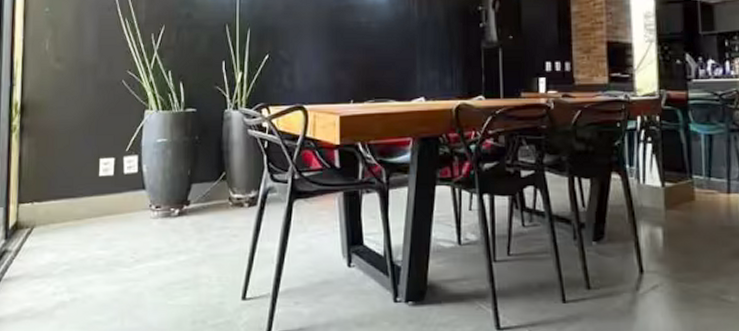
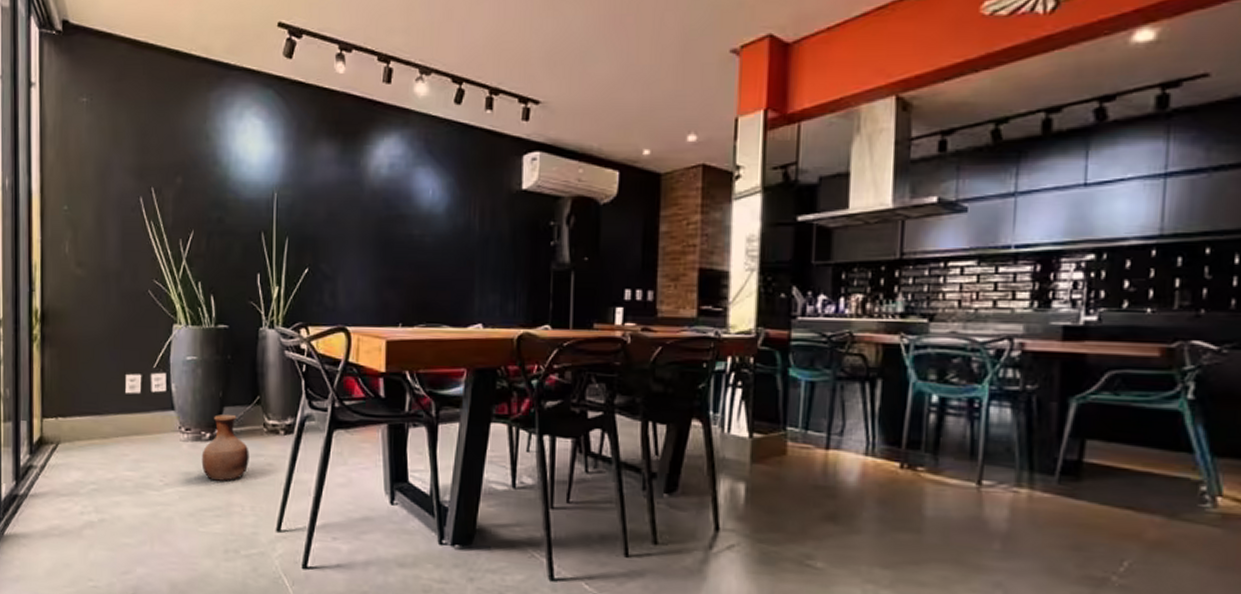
vase: none [170,190,216,254] -> present [201,414,249,481]

